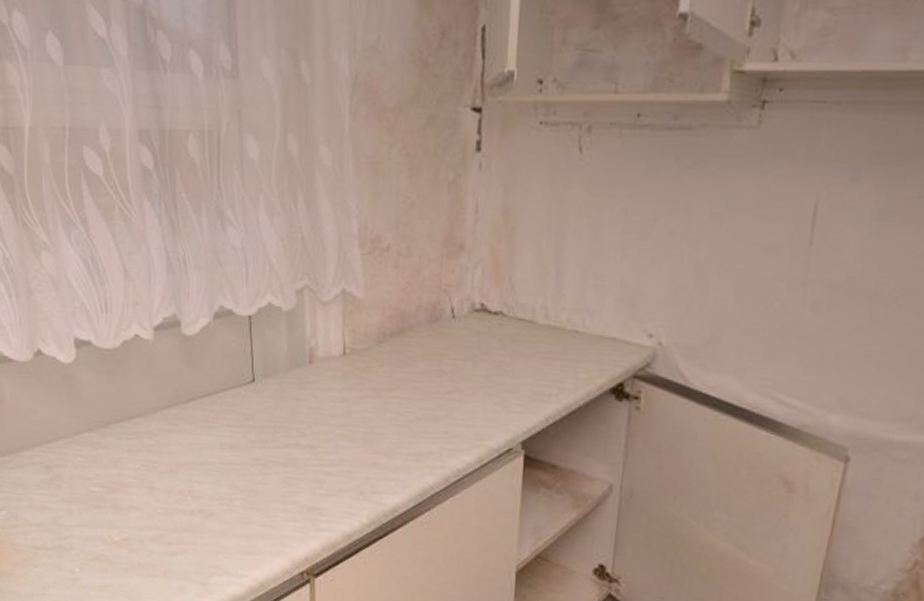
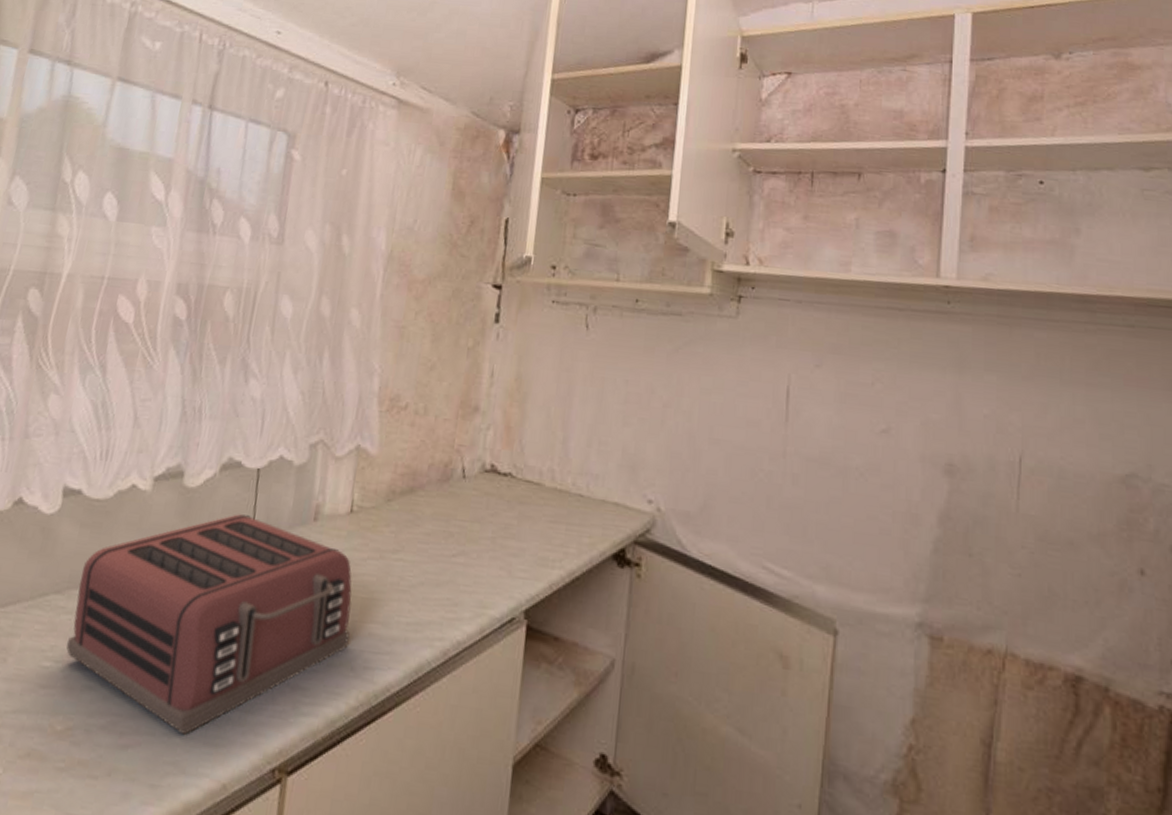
toaster: none [107,359,356,545] -> present [66,514,352,735]

